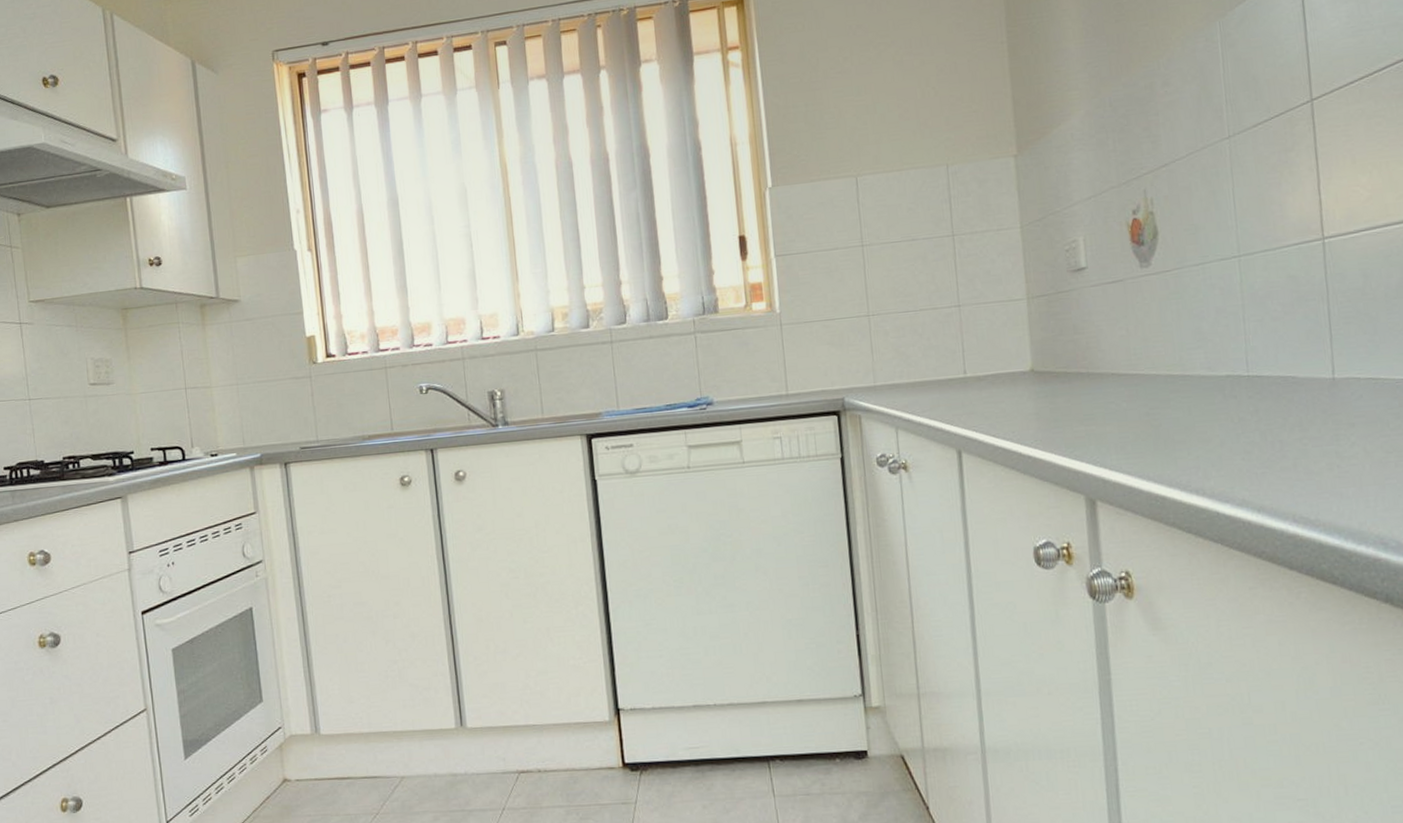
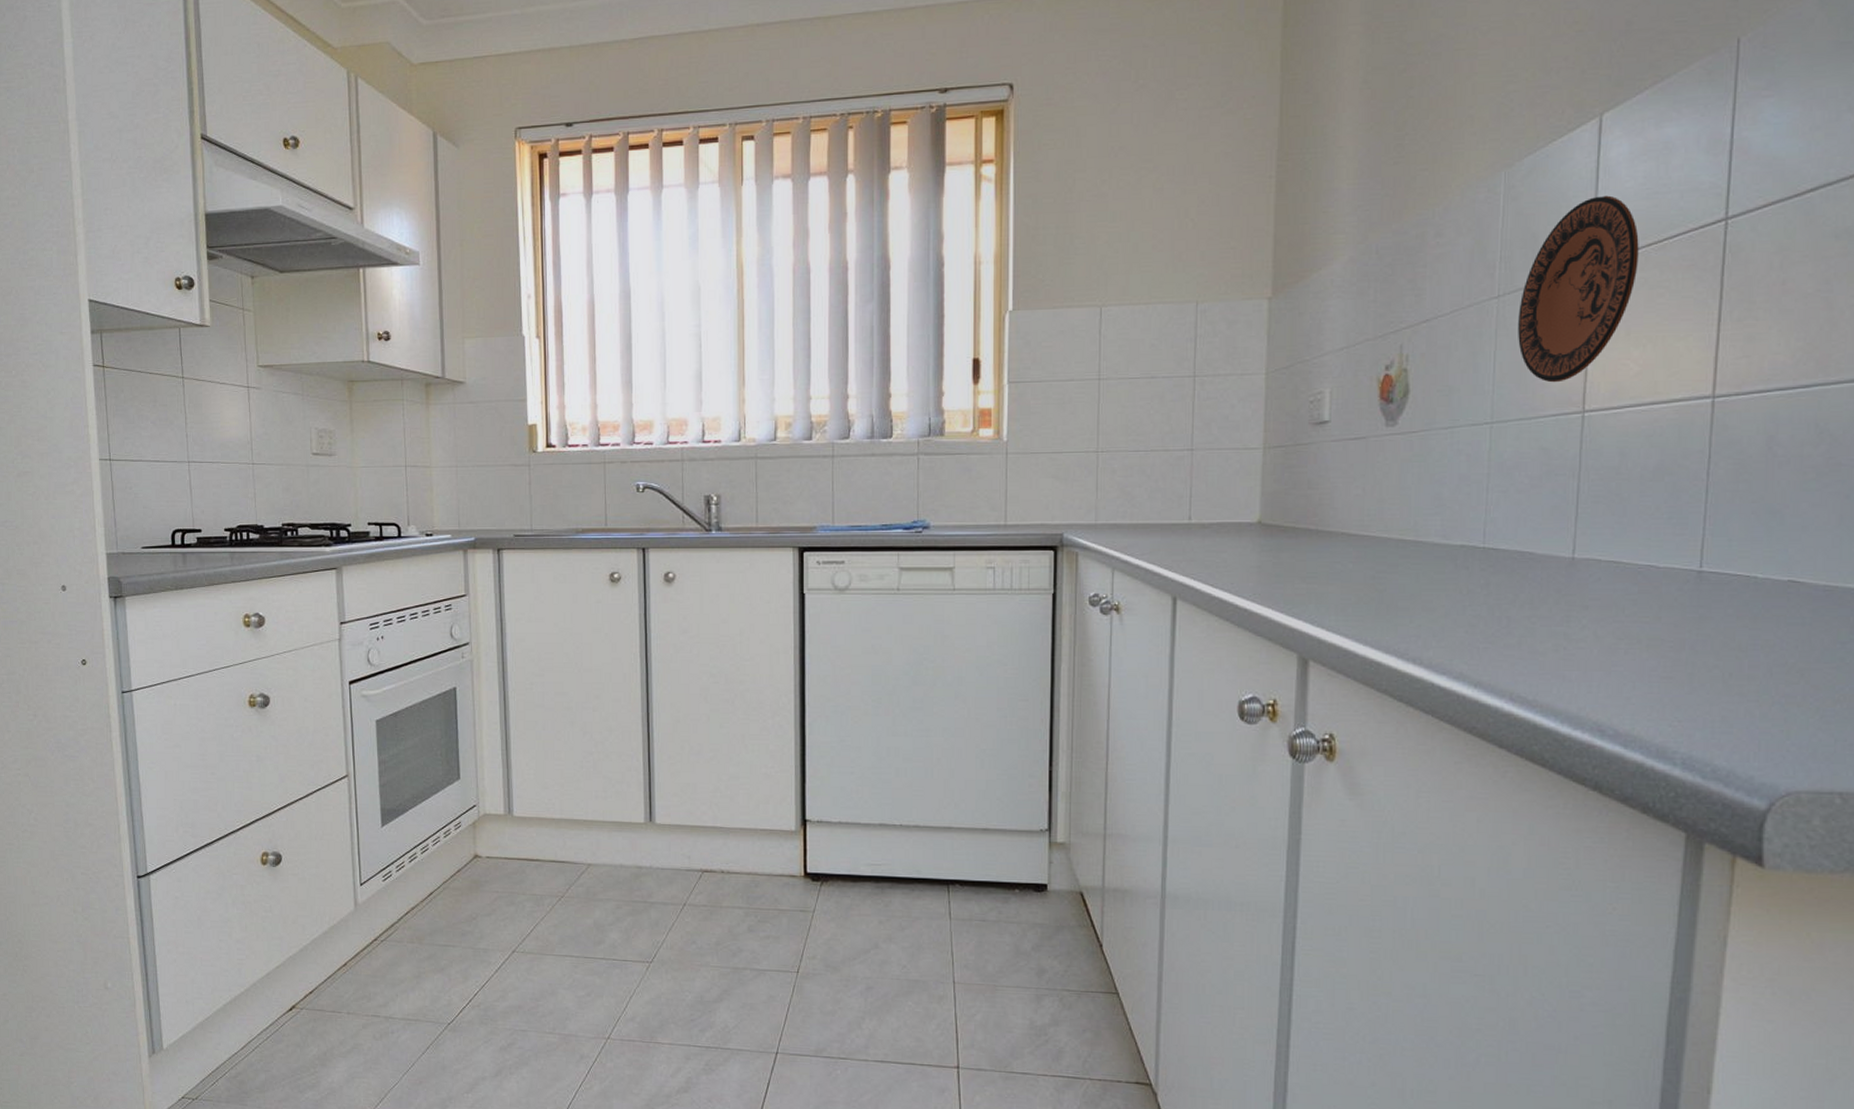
decorative plate: none [1249,36,1354,214] -> present [1518,195,1639,383]

